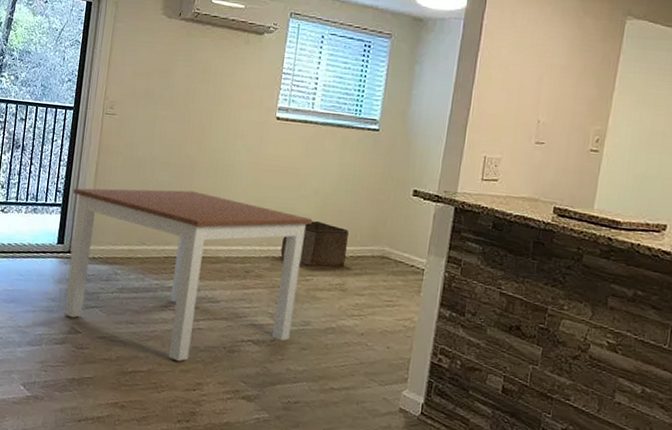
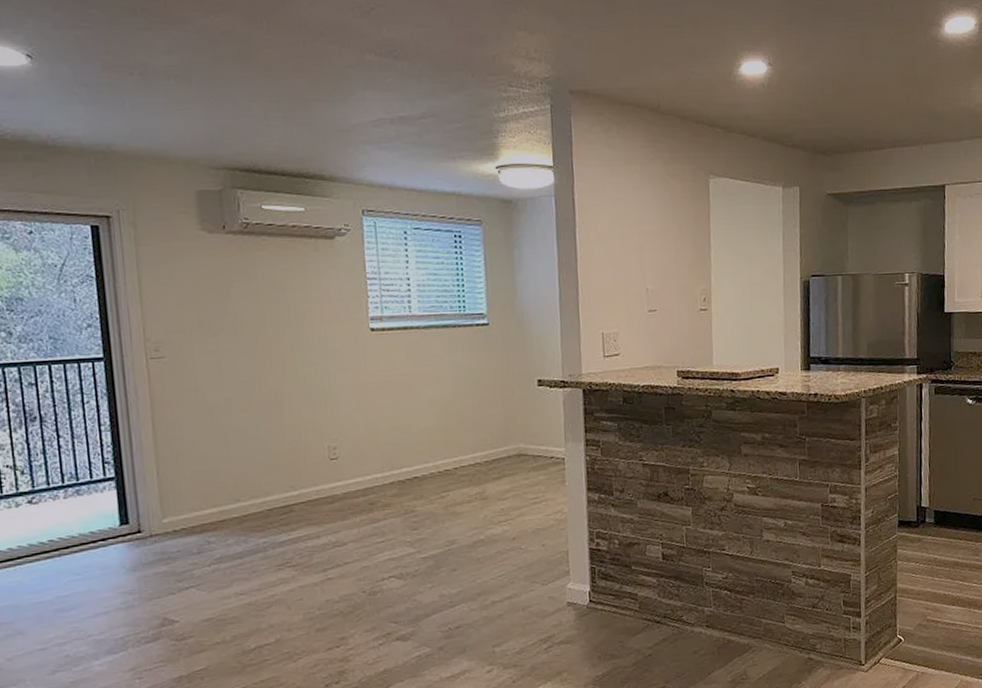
dining table: present [64,188,313,362] -> none [126,428,436,622]
storage bin: present [280,221,350,268] -> none [405,432,480,483]

